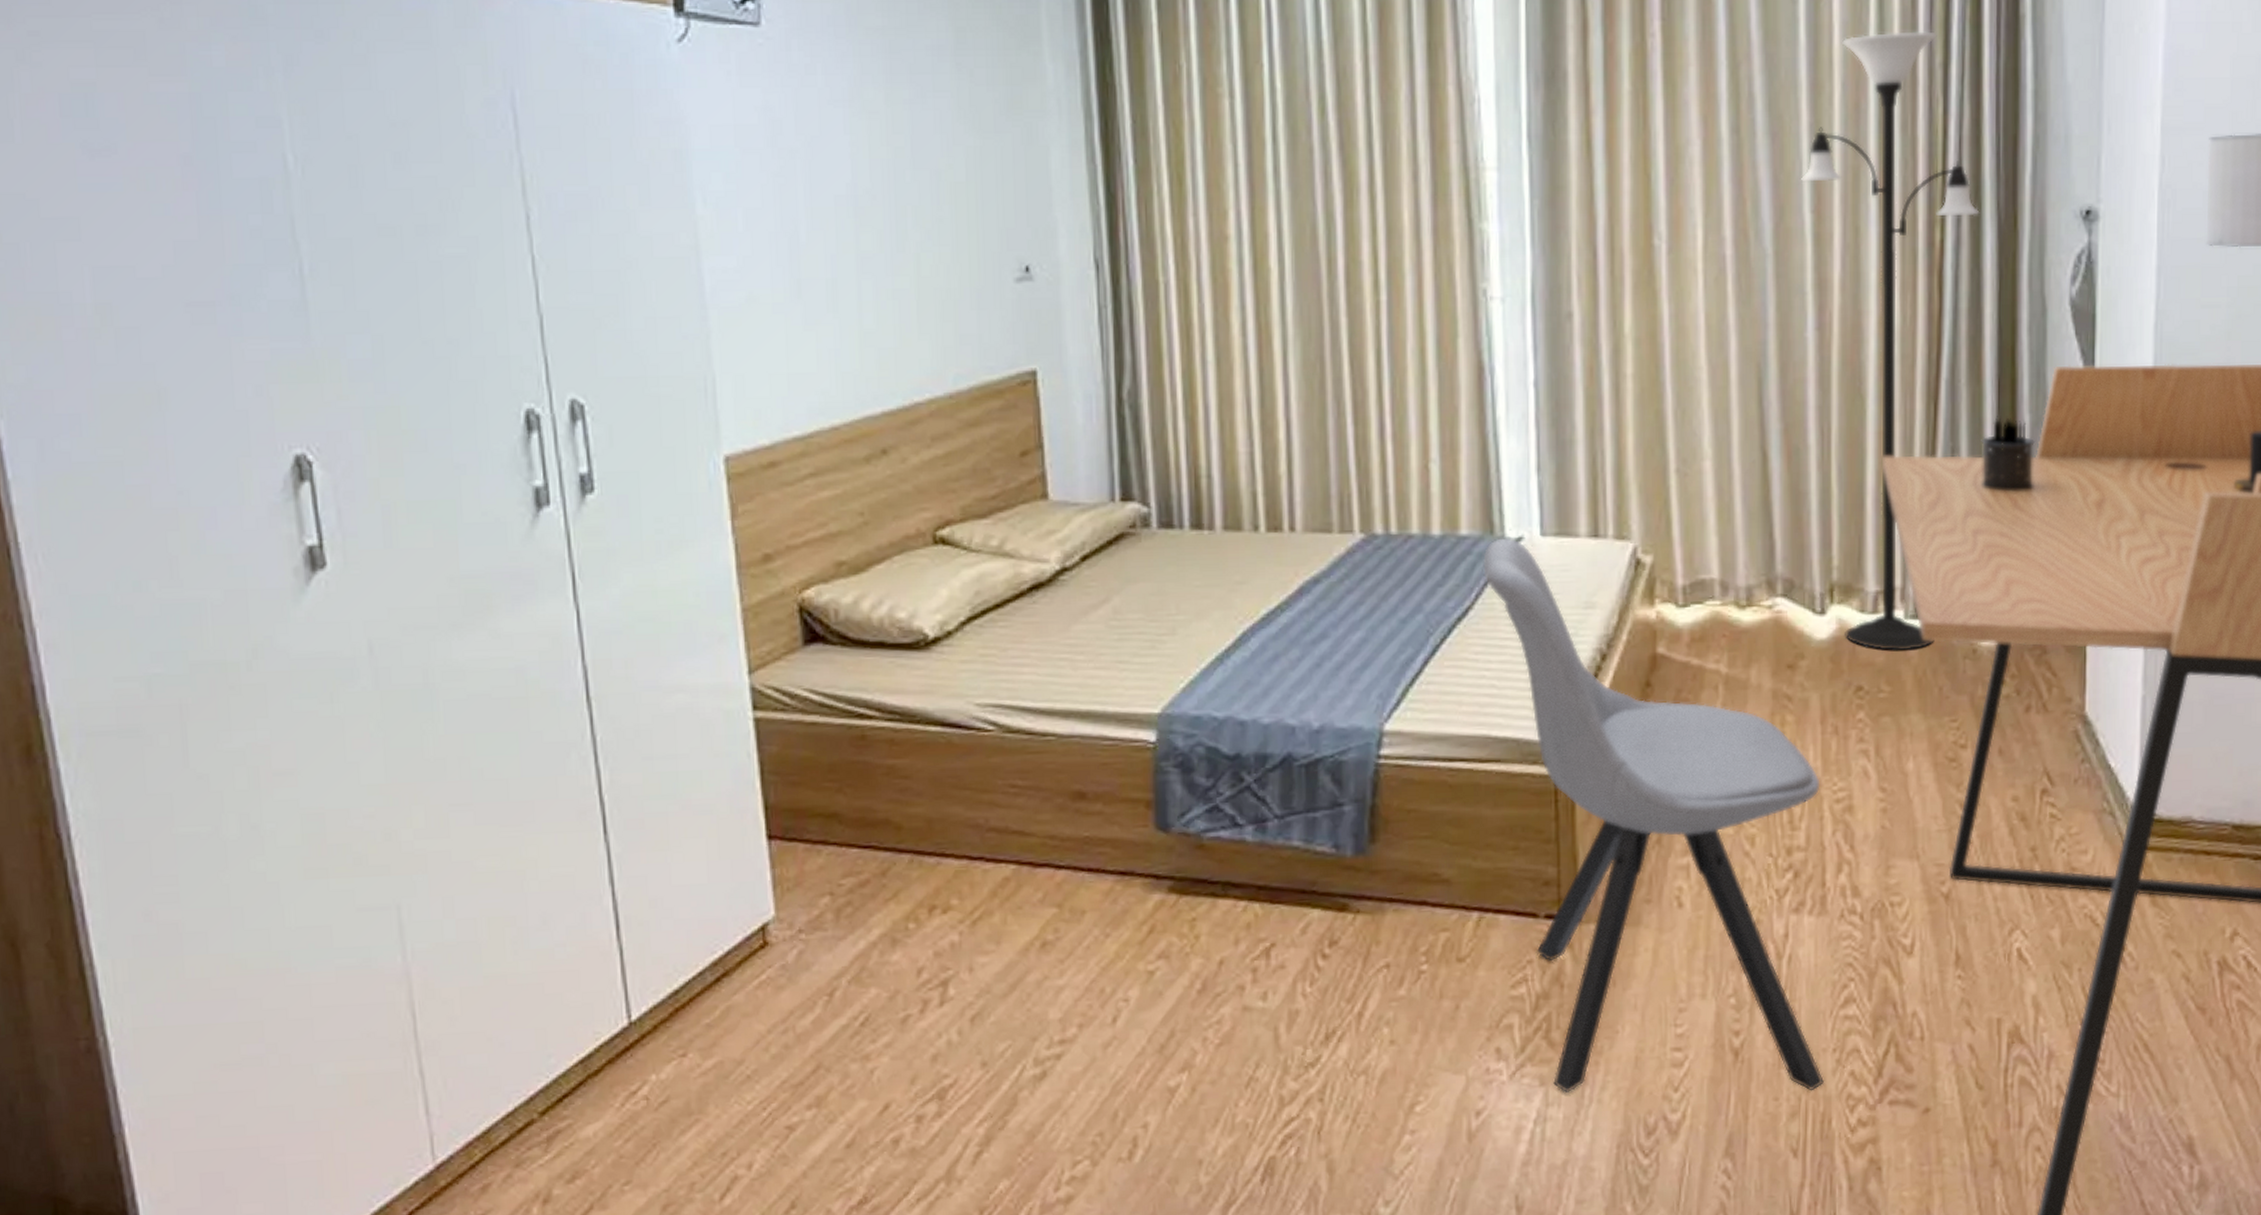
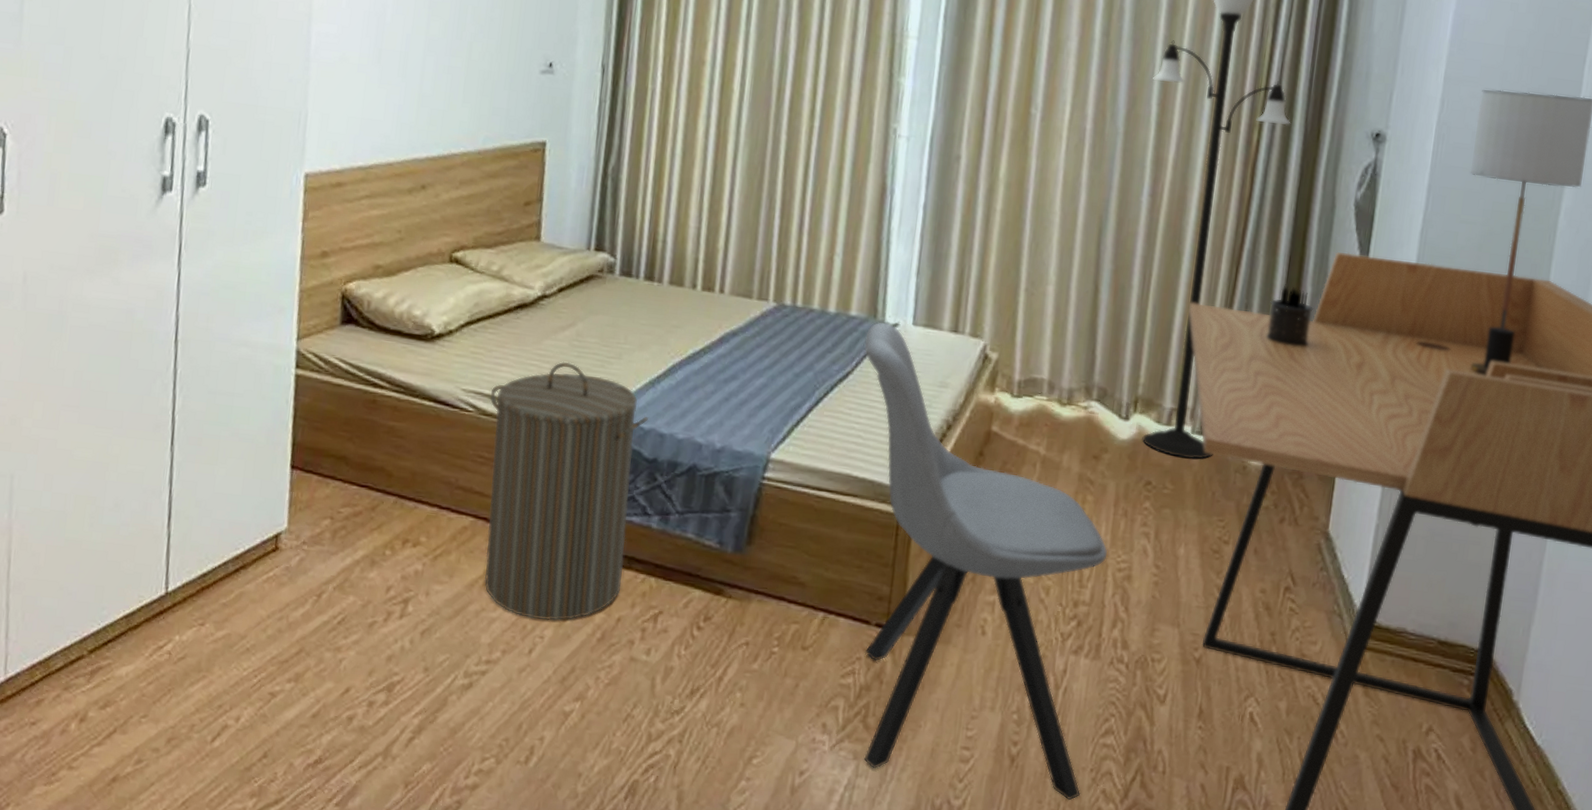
laundry hamper: none [1013,648,1222,979] -> present [484,361,648,621]

